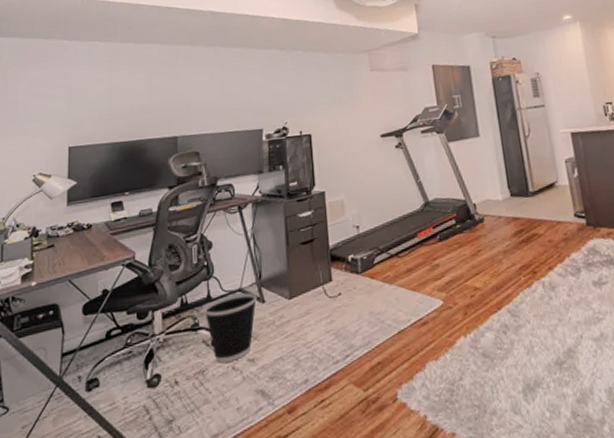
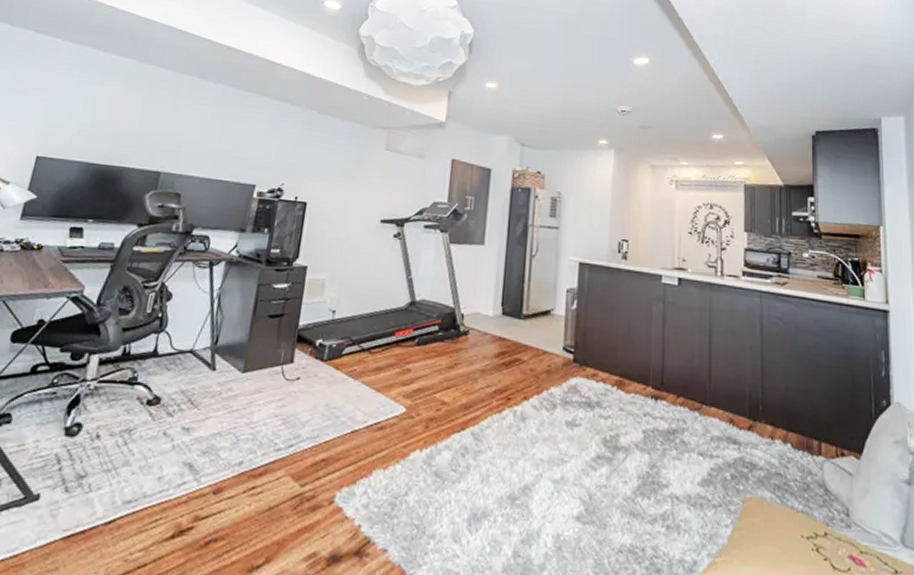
wastebasket: present [204,292,258,363] -> none [146,354,209,426]

